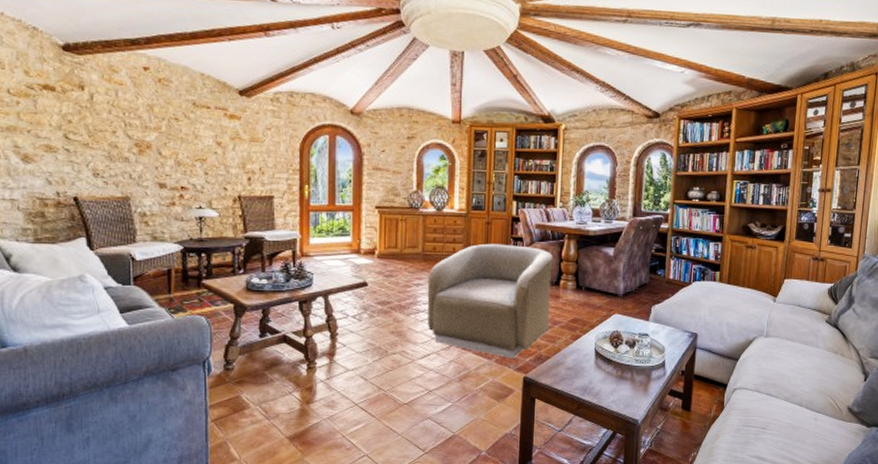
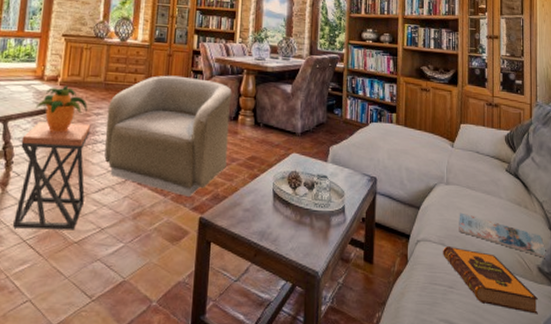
stool: none [344,294,412,394] -> present [13,122,91,230]
potted plant: none [354,258,407,304] -> present [35,86,88,133]
hardback book: none [758,392,845,448] -> present [443,245,538,314]
magazine: none [774,362,859,401] -> present [458,212,547,259]

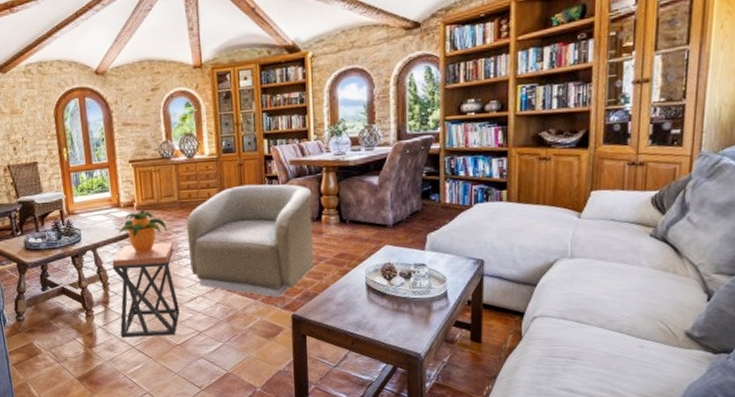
hardback book: present [443,245,538,314] -> none [564,319,683,378]
magazine: present [458,212,547,259] -> none [583,285,700,324]

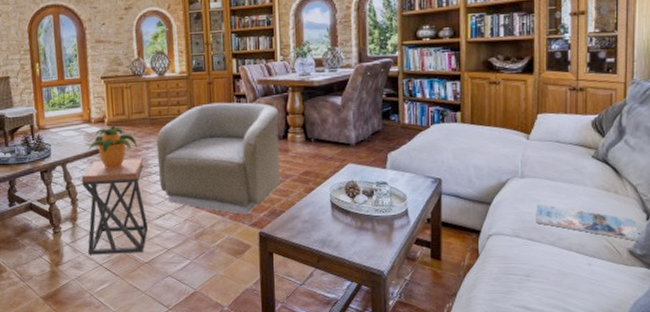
magazine: none [583,285,700,324] -> present [534,204,641,242]

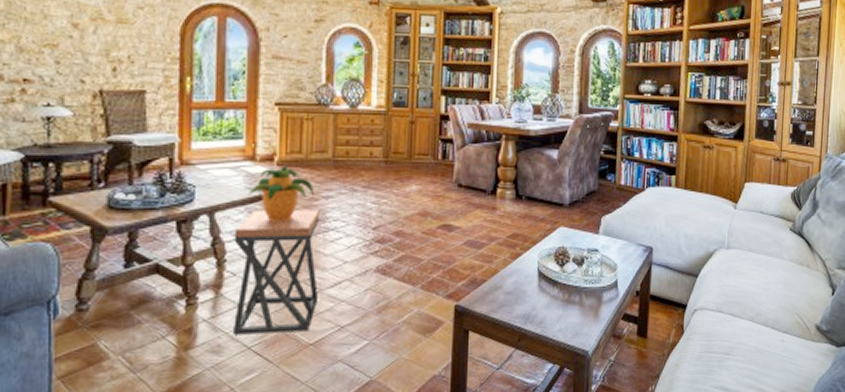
armchair: present [156,102,280,214] -> none [338,146,489,283]
magazine: present [534,204,641,242] -> none [737,277,827,317]

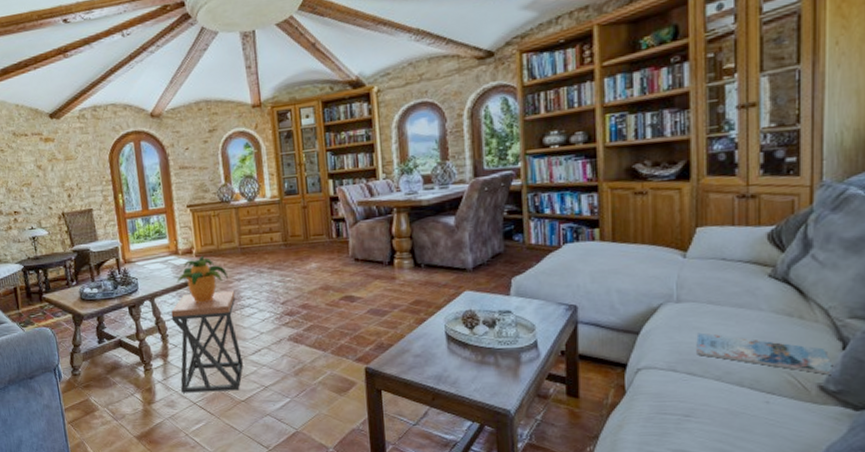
magazine: none [737,277,827,317] -> present [695,332,835,376]

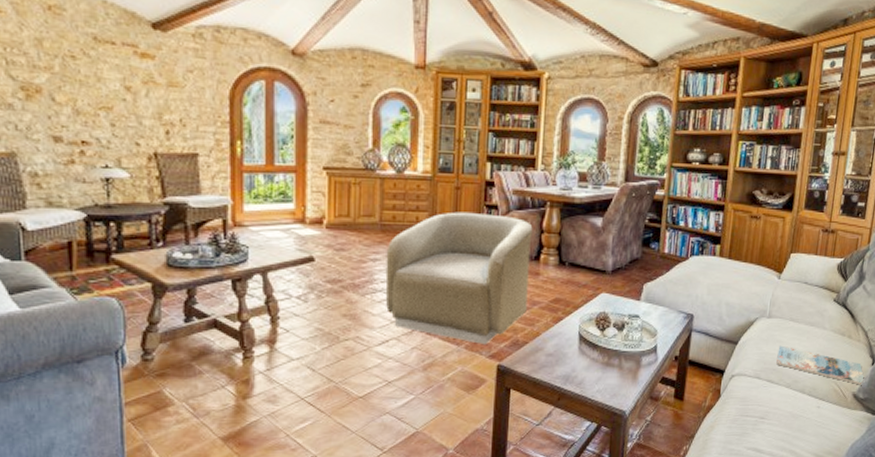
stool: present [171,291,243,393] -> none [286,271,368,387]
potted plant: present [176,256,228,303] -> none [298,229,362,282]
armchair: none [248,226,387,349] -> present [385,212,533,344]

